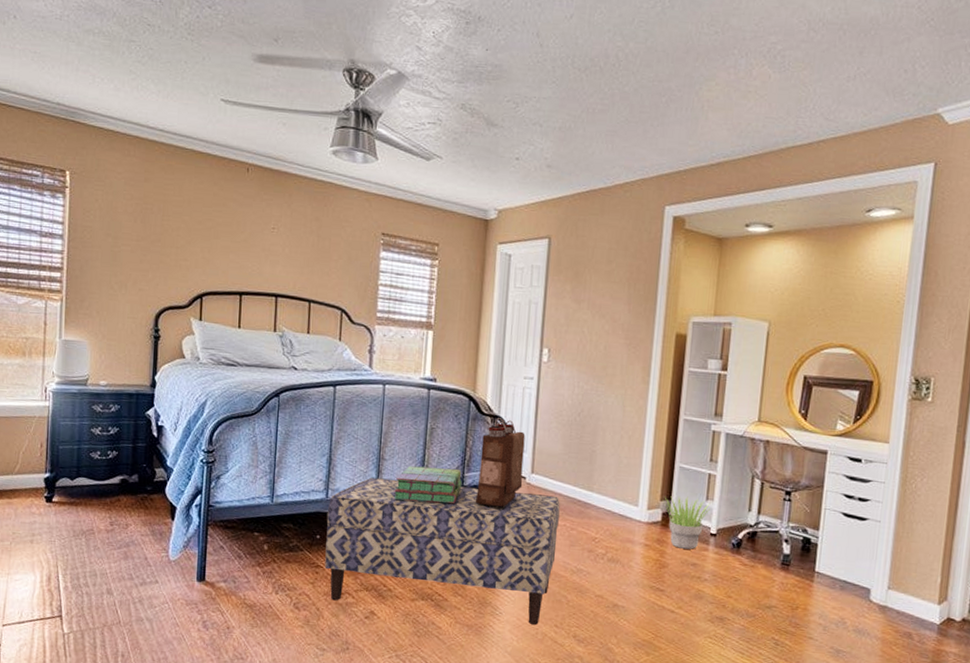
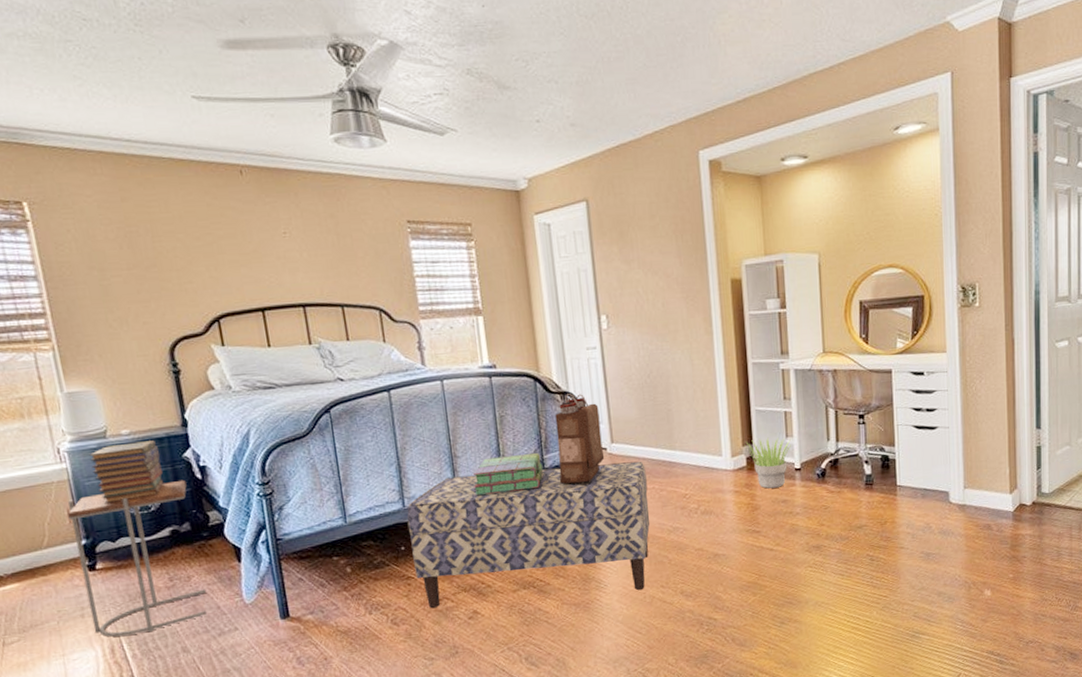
side table: none [38,434,143,569] -> present [68,479,208,637]
book stack: none [69,393,128,446] -> present [89,440,164,505]

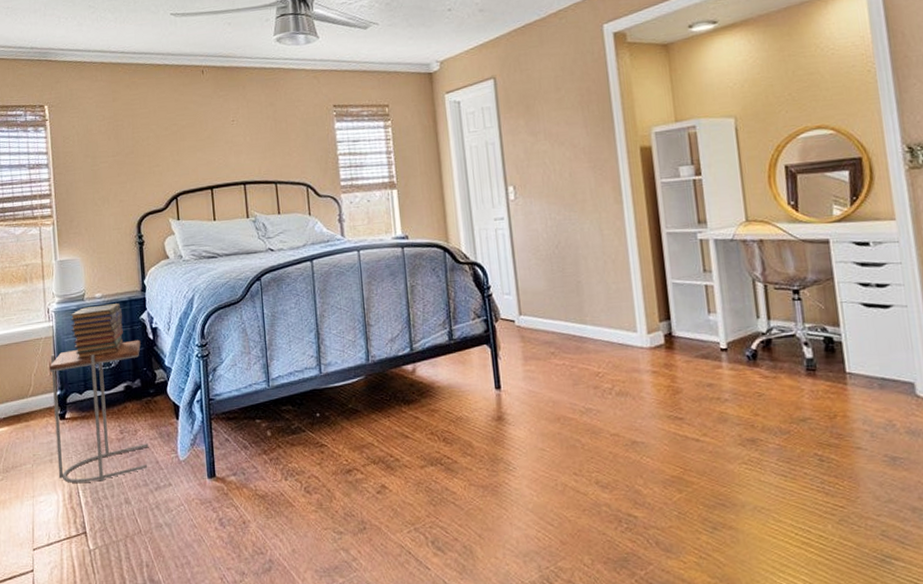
bench: present [407,461,650,609] -> none [323,335,561,479]
stack of books: present [472,453,543,496] -> none [384,324,452,366]
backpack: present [555,393,605,484] -> none [463,264,513,357]
potted plant: present [744,437,791,489] -> none [661,313,715,370]

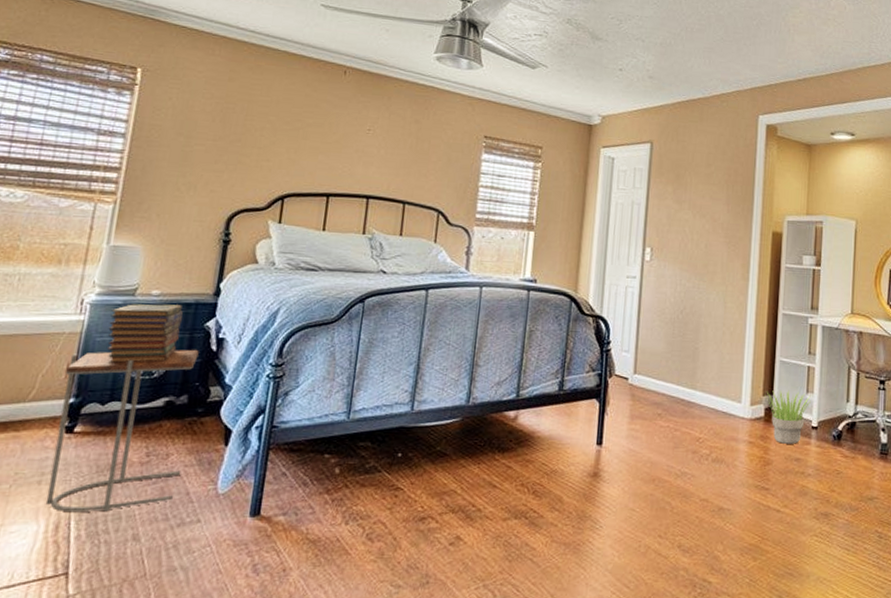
potted plant: none [661,313,715,370] -> present [764,390,811,444]

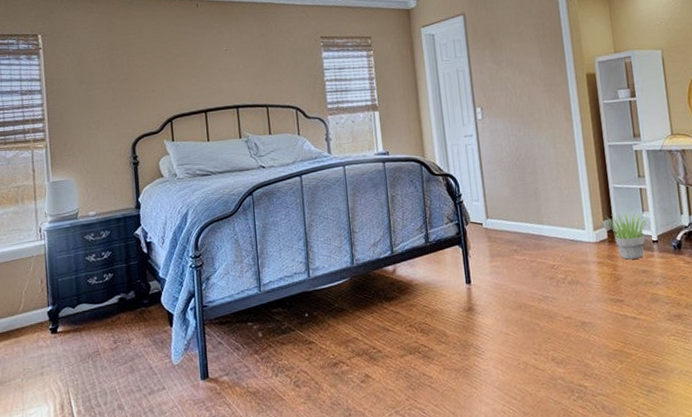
side table: present [45,349,199,512] -> none [41,253,143,394]
book stack: present [108,304,183,364] -> none [63,220,118,275]

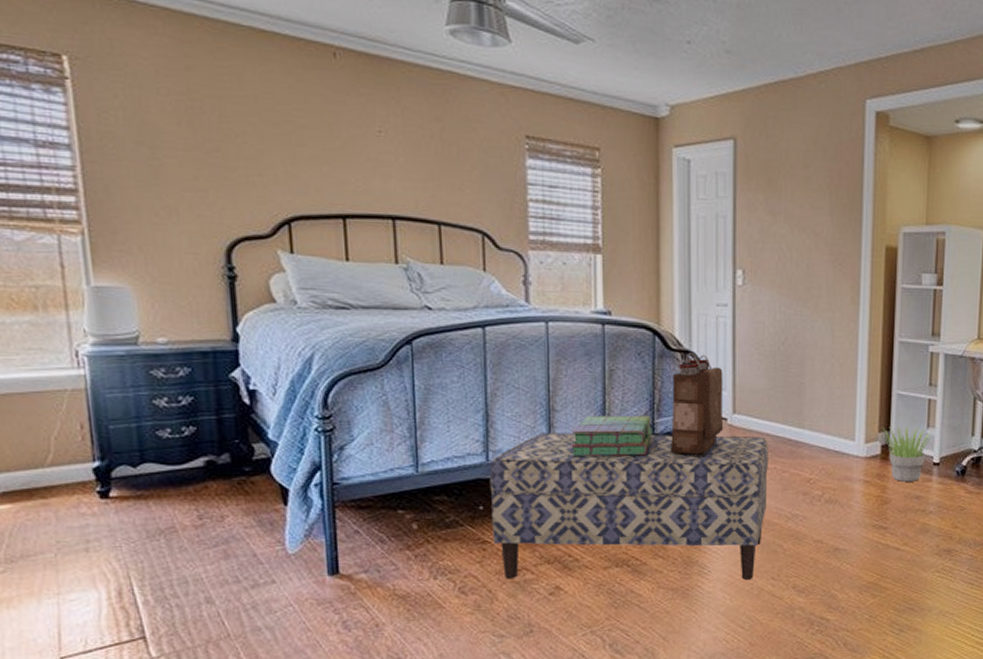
bench: none [311,235,522,372] -> present [489,433,768,579]
stack of books: none [367,228,428,268] -> present [570,416,653,457]
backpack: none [438,175,481,256] -> present [669,353,724,455]

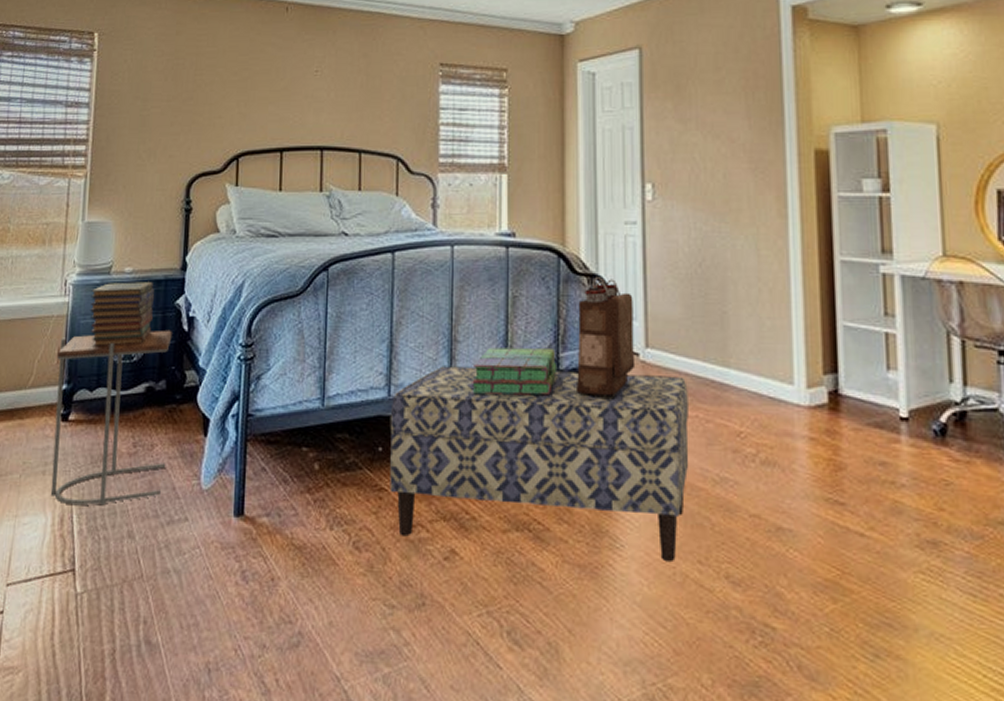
side table: none [81,403,242,578] -> present [50,330,172,506]
book stack: none [114,353,204,423] -> present [90,282,155,348]
potted plant: present [880,425,932,482] -> none [826,366,894,442]

